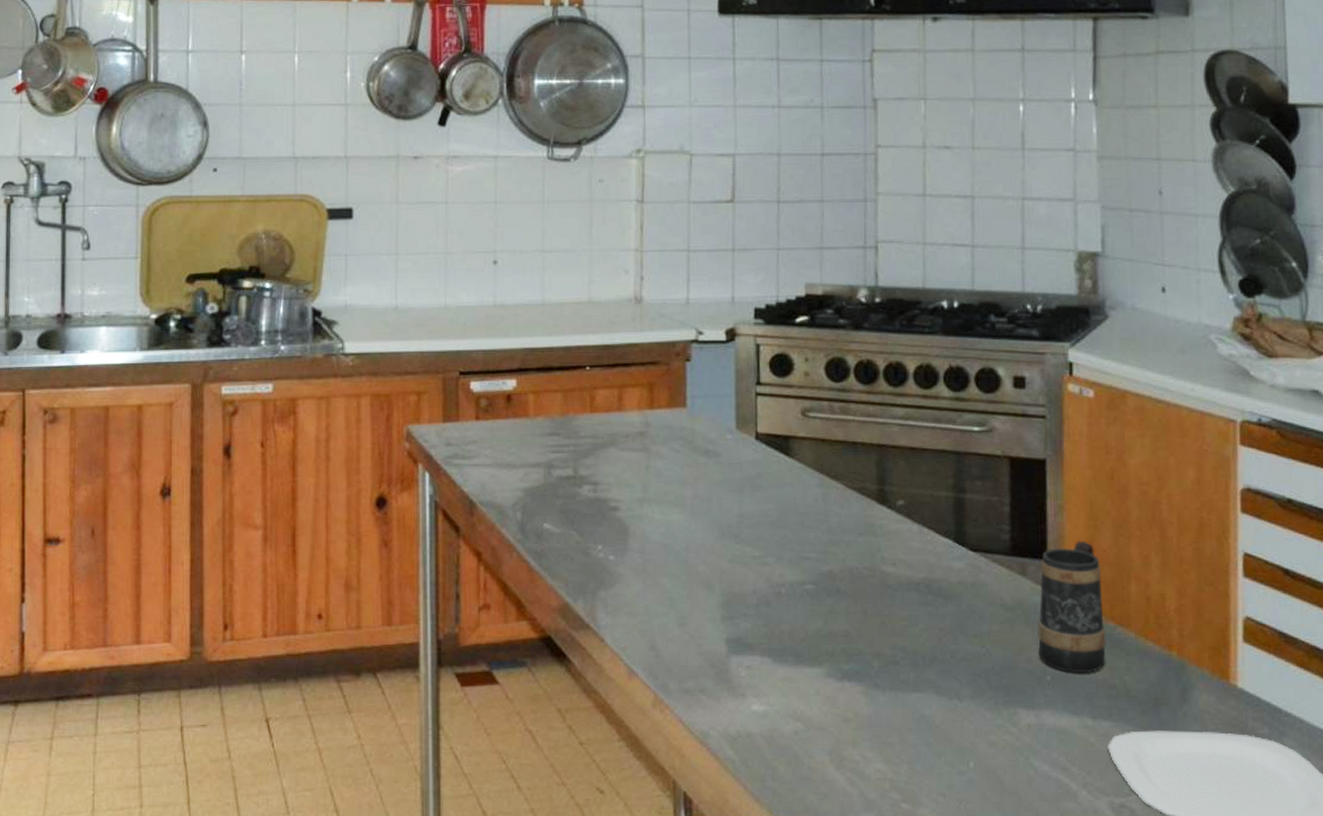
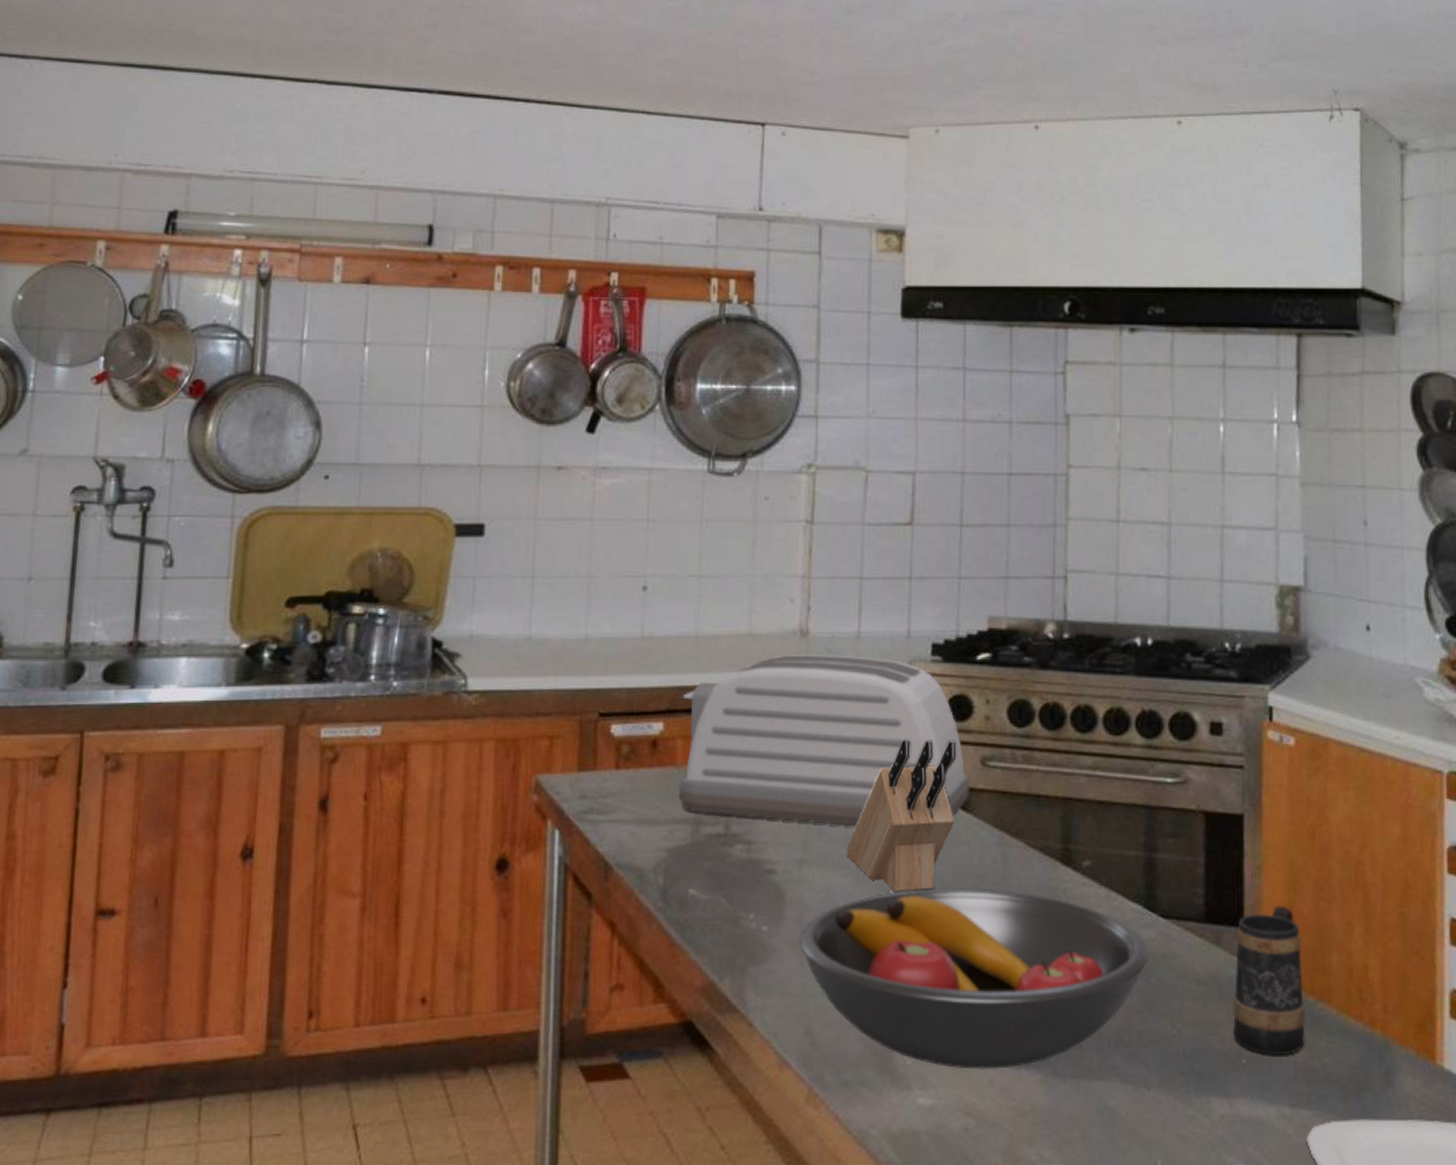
toaster: none [532,319,793,470] -> present [679,654,971,827]
fruit bowl: none [642,524,960,681] -> present [799,888,1150,1069]
knife block: none [681,392,780,527] -> present [846,738,957,892]

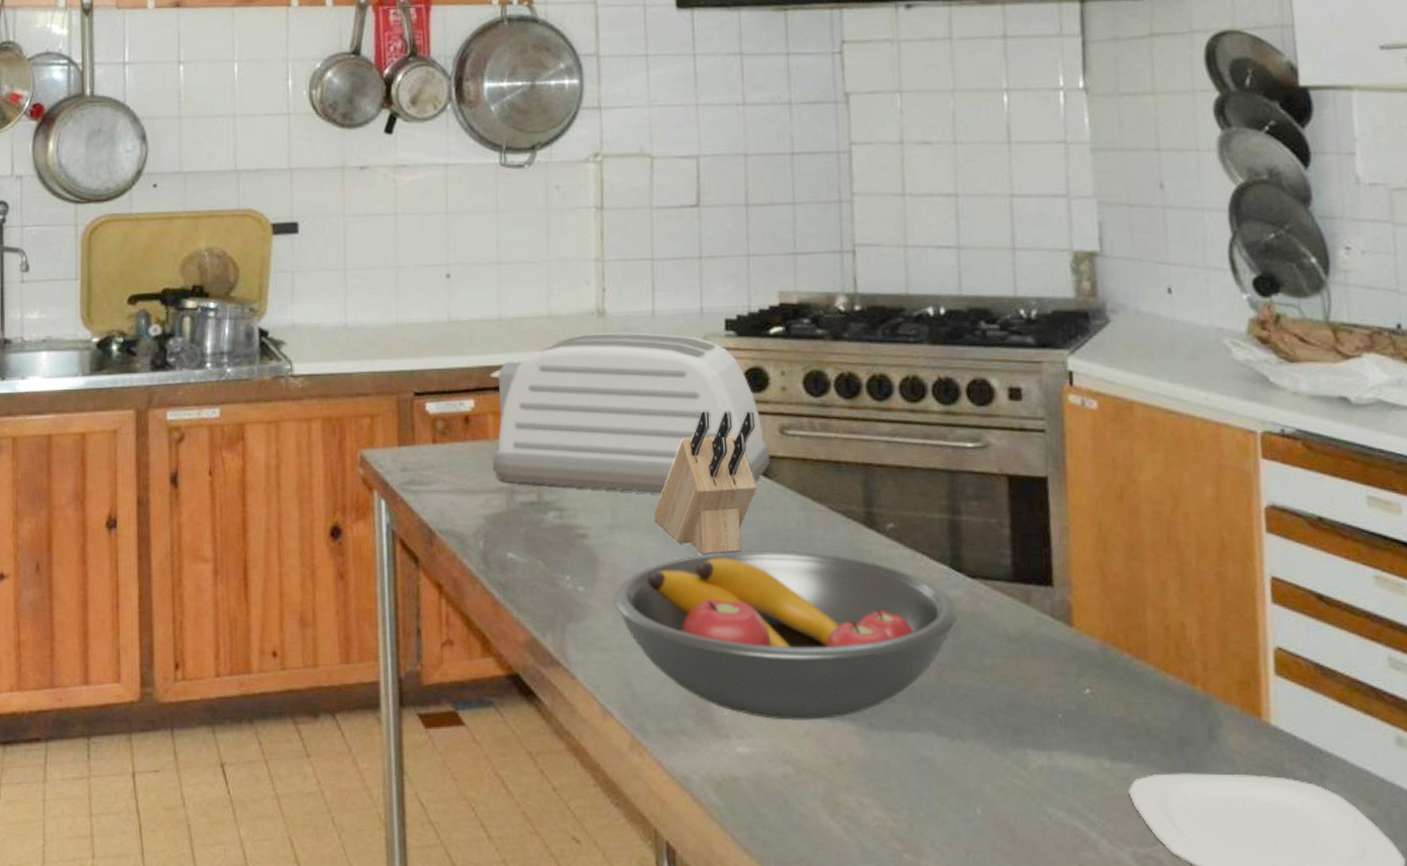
mug: present [1231,905,1306,1055] -> none [1045,565,1123,710]

